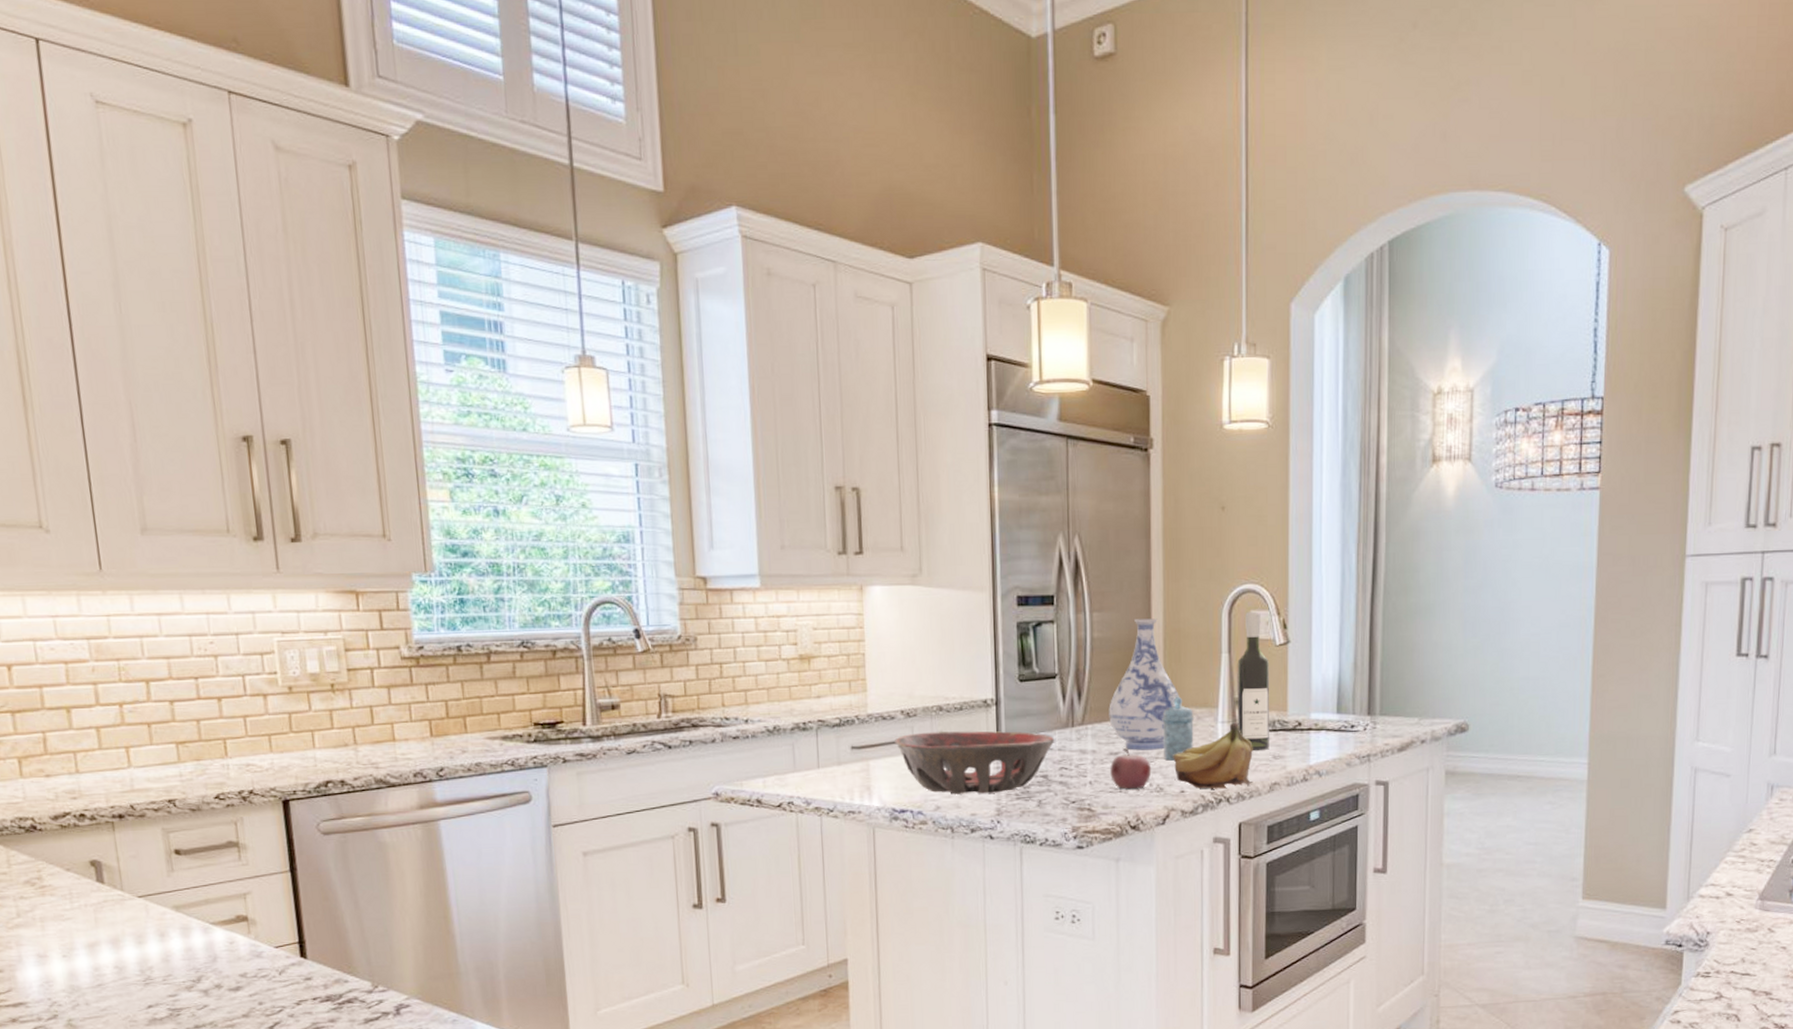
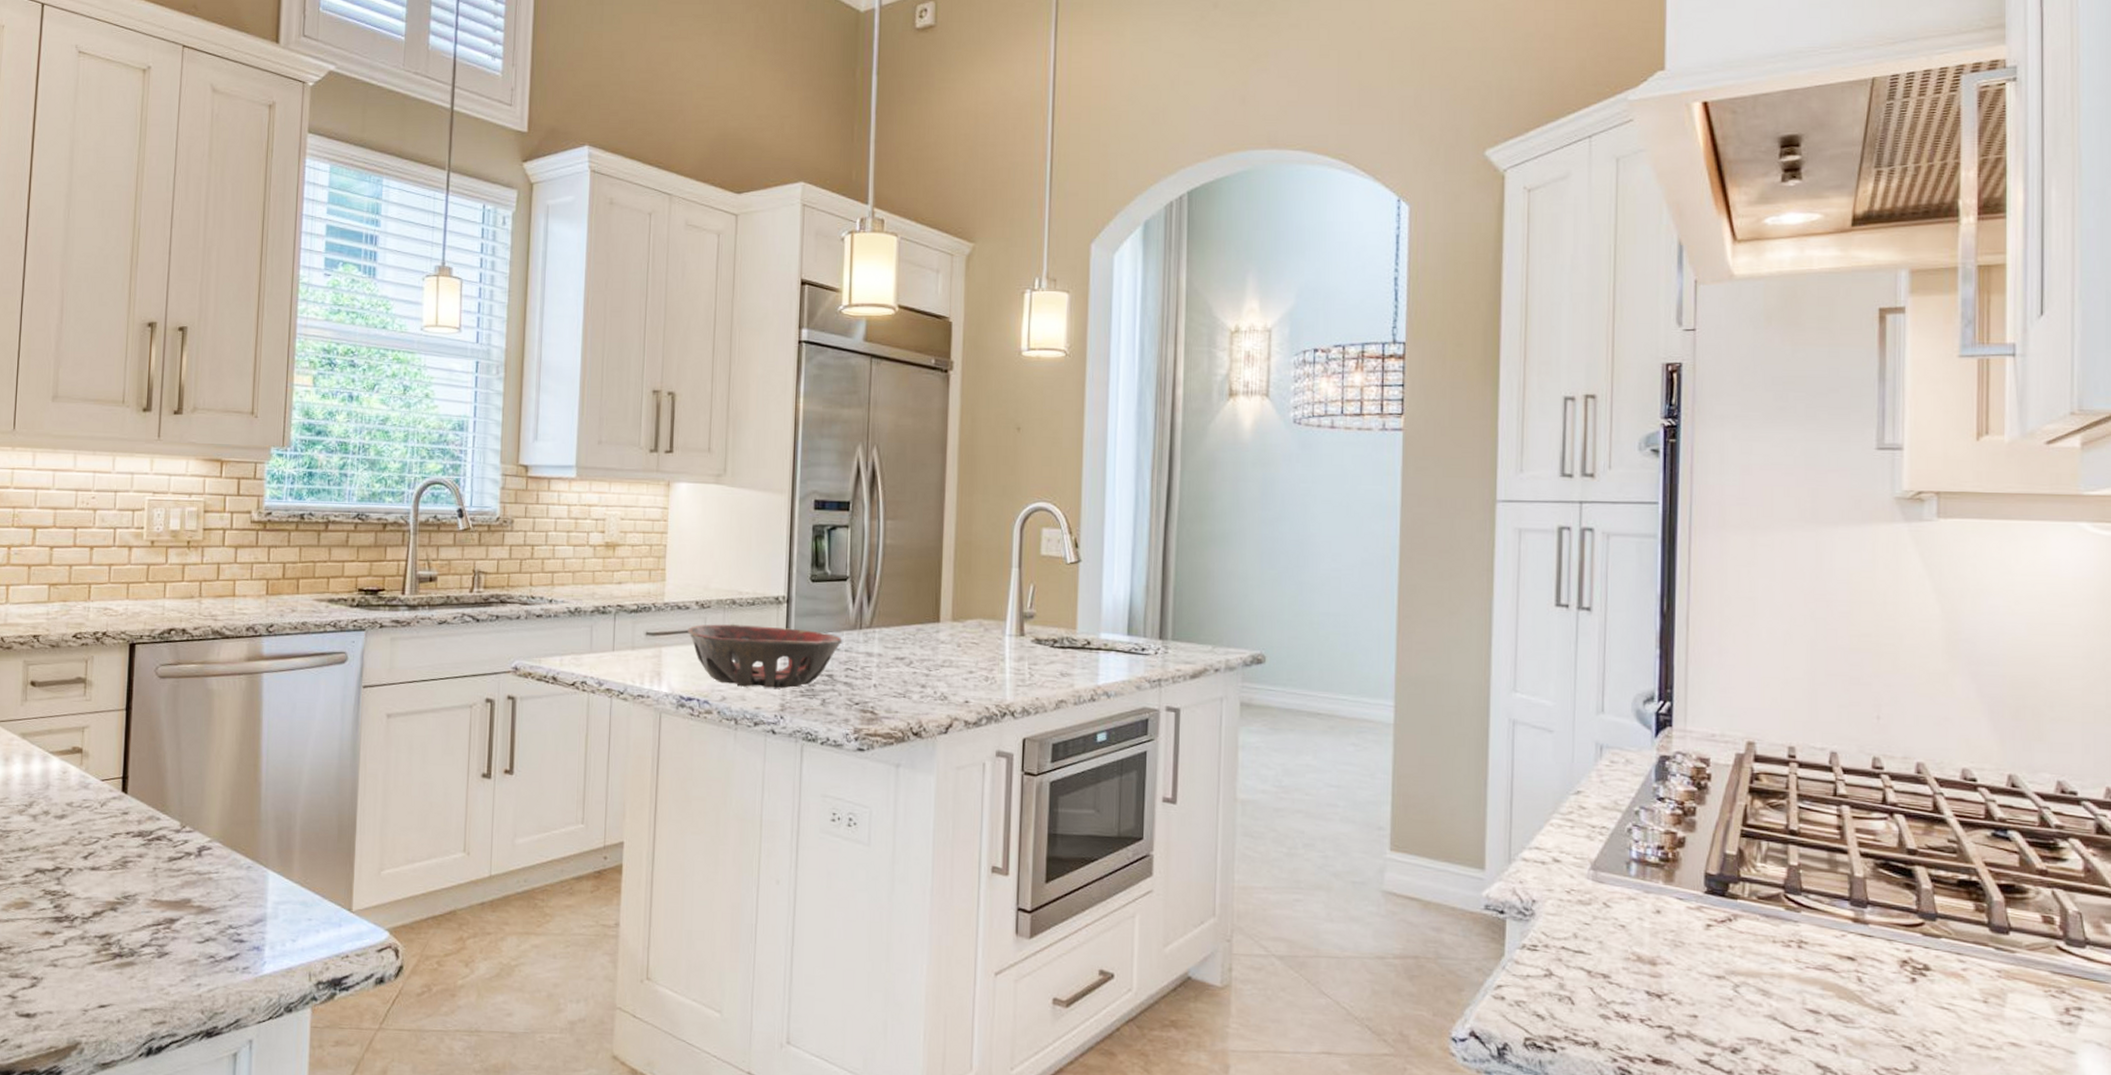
vase: present [1109,618,1182,751] -> none [897,529,970,658]
fruit: present [1110,747,1152,789] -> none [895,653,937,695]
canister: present [1162,696,1195,761] -> none [949,606,982,670]
fruit: present [1173,721,1253,789] -> none [958,635,1040,702]
bottle: present [1237,611,1270,750] -> none [1025,529,1060,667]

